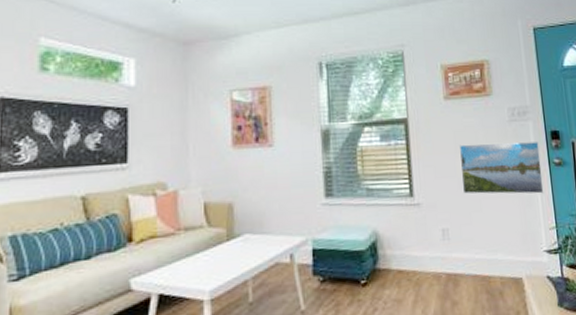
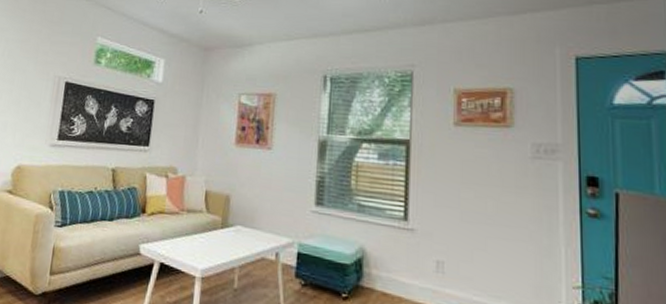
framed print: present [459,142,544,194] -> none [465,175,570,246]

